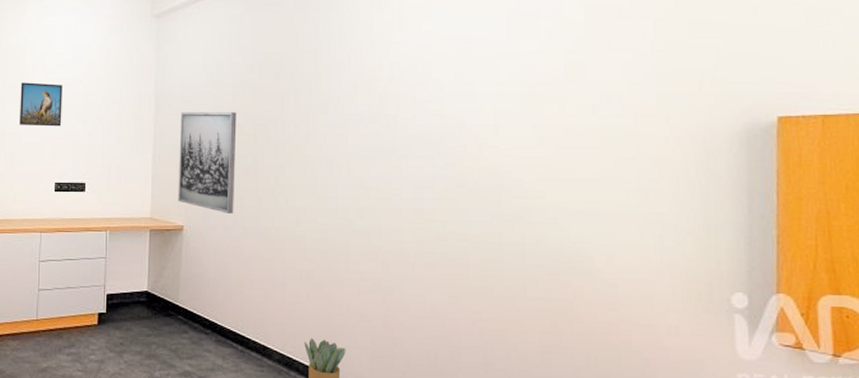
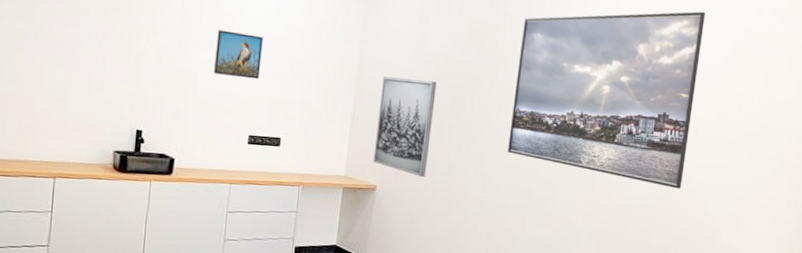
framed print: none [320,4,535,209] -> present [508,11,705,189]

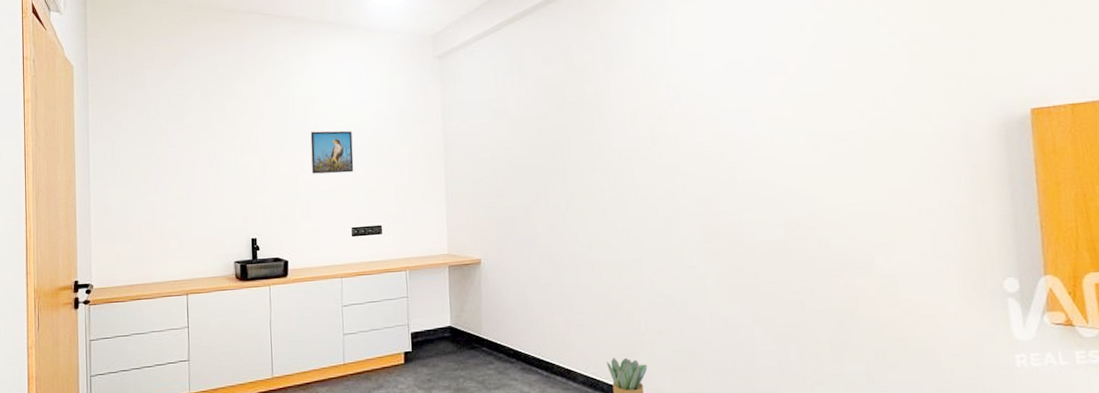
wall art: present [373,76,437,177] -> none [469,144,529,244]
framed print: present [508,11,705,189] -> none [601,19,812,216]

